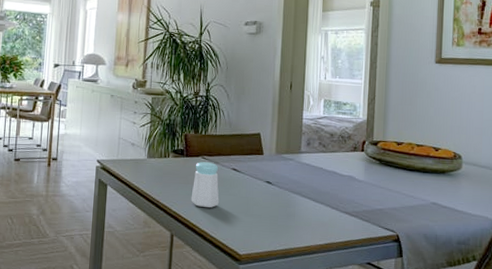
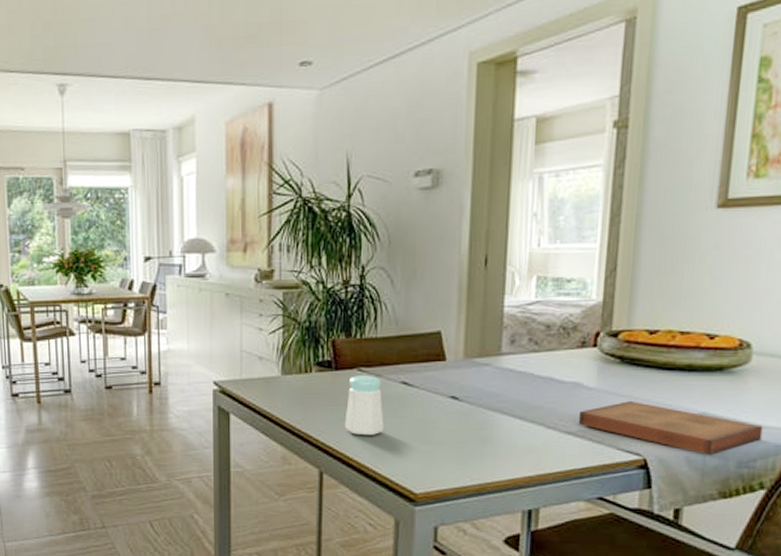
book: none [352,191,473,234] -> present [578,400,763,455]

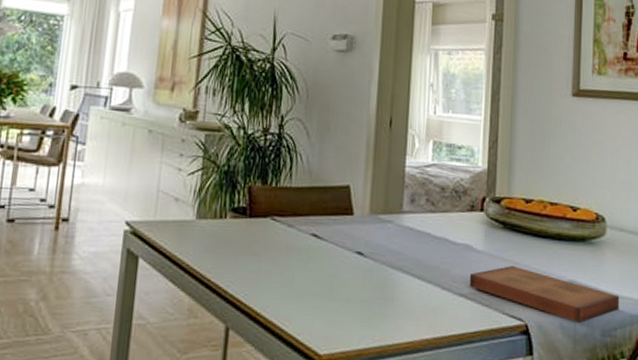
salt shaker: present [344,376,384,436] -> none [254,224,294,290]

